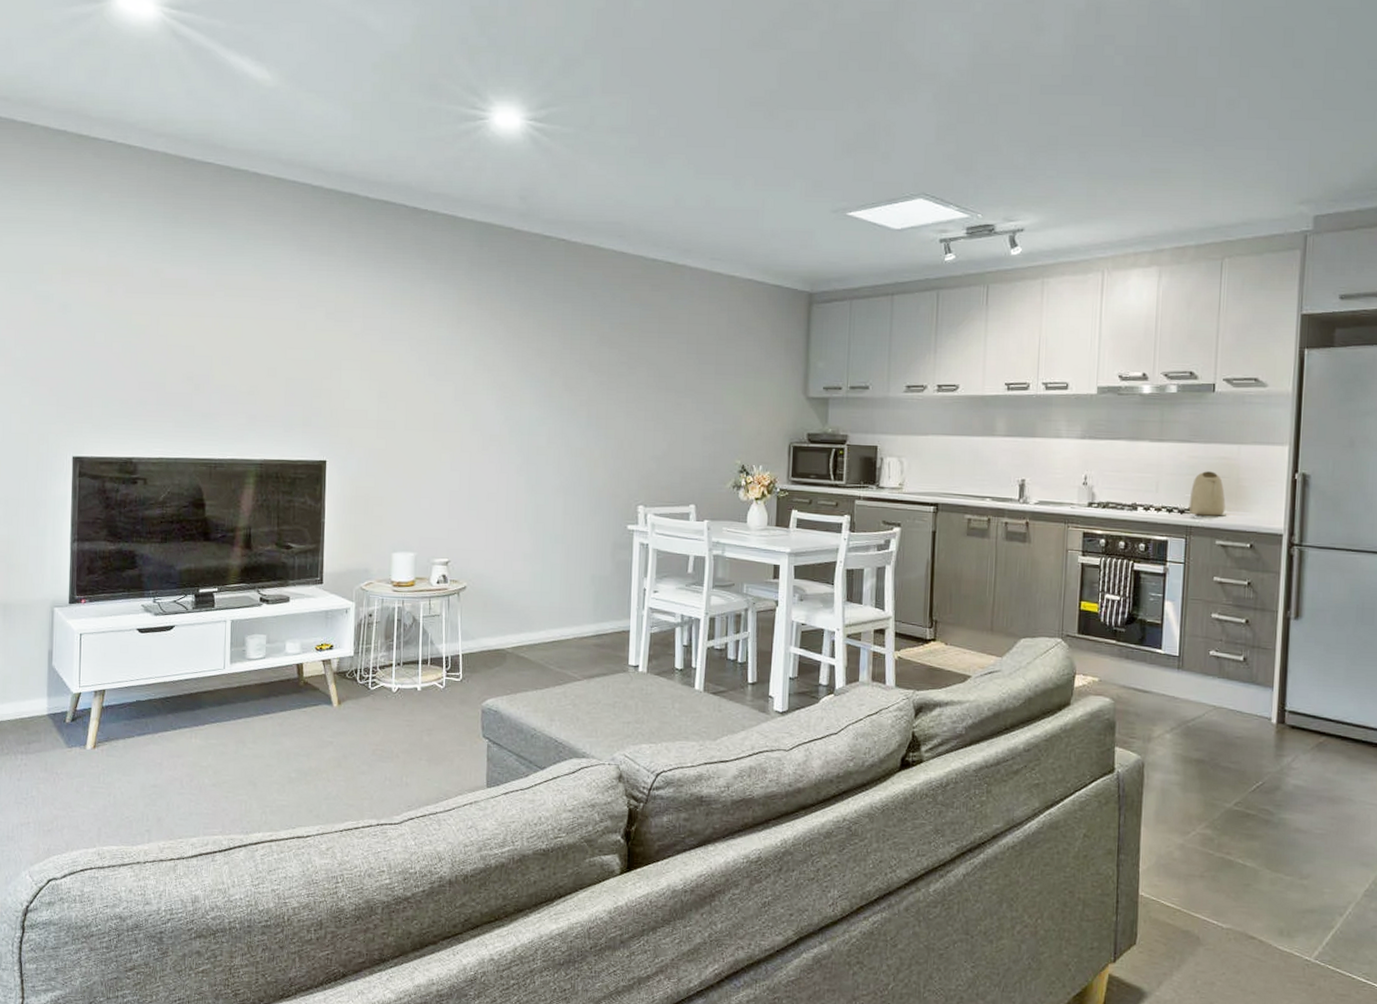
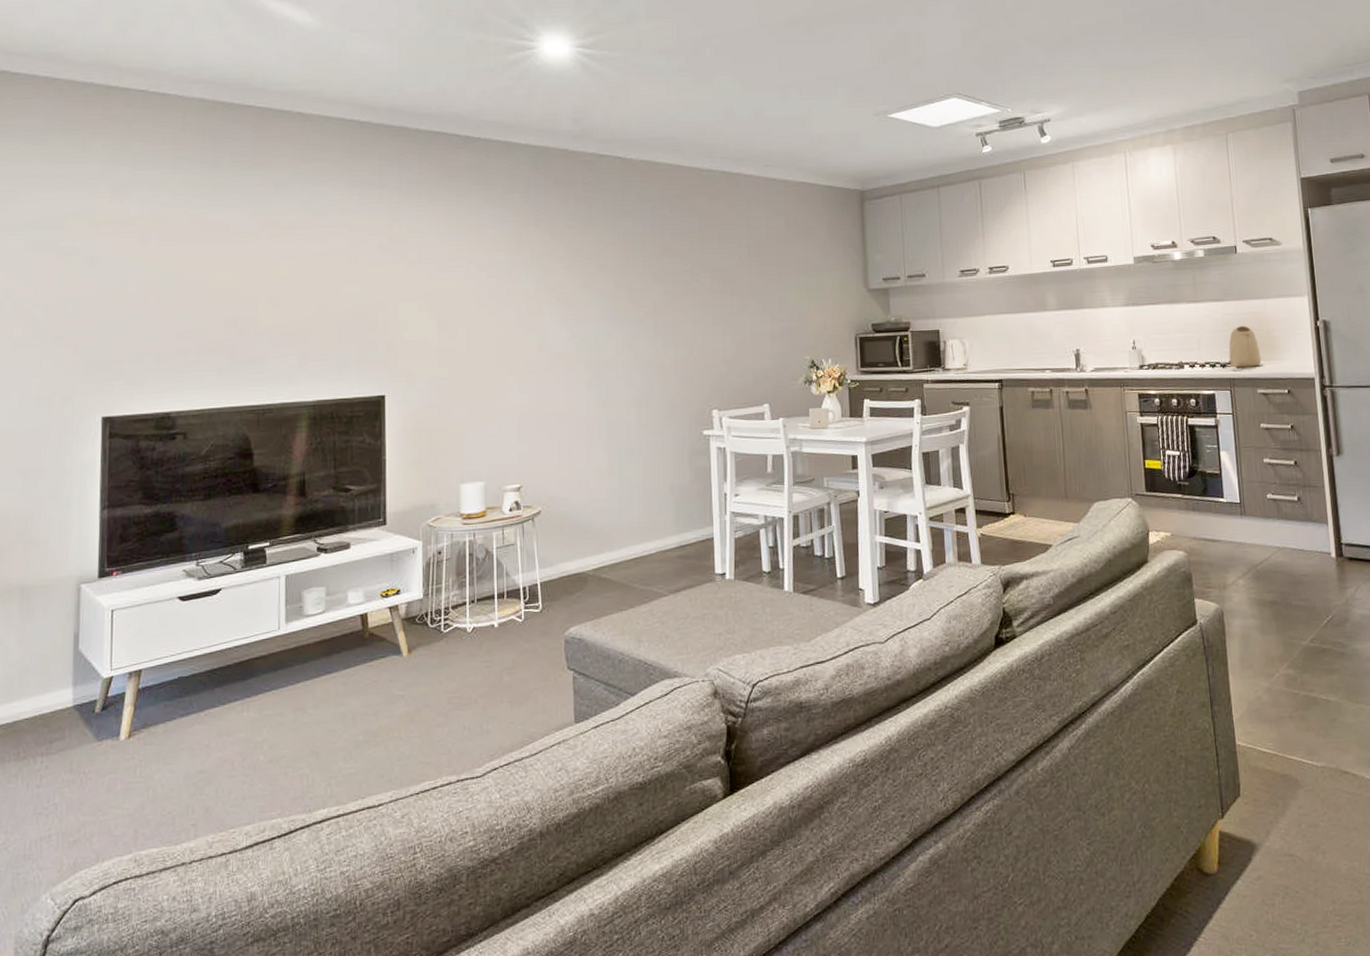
mug: none [733,513,762,535] -> present [808,407,836,429]

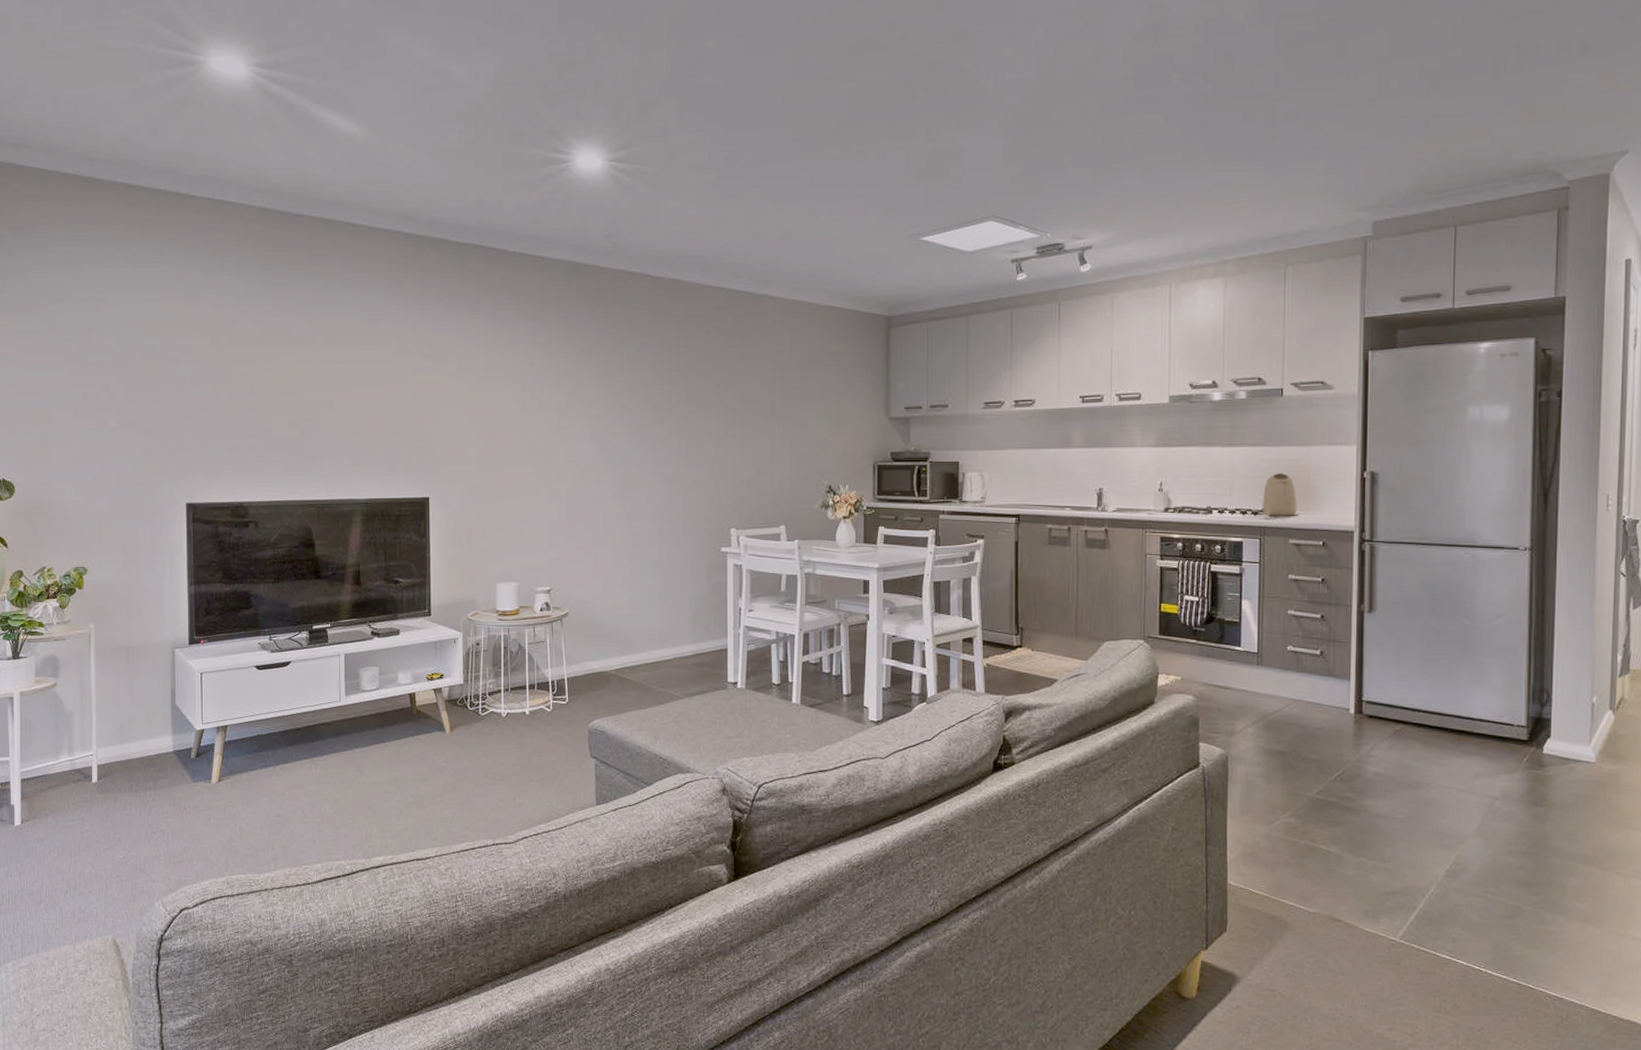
mug: present [808,407,836,429] -> none [823,532,851,553]

